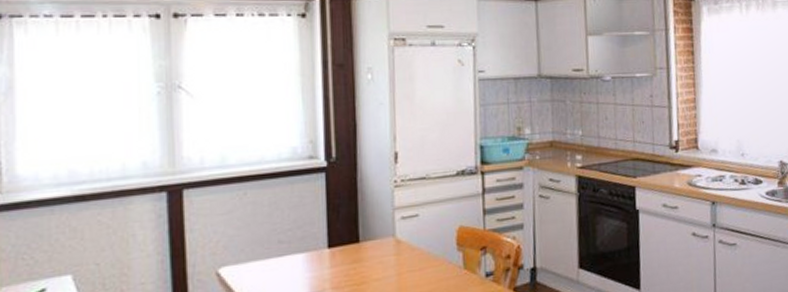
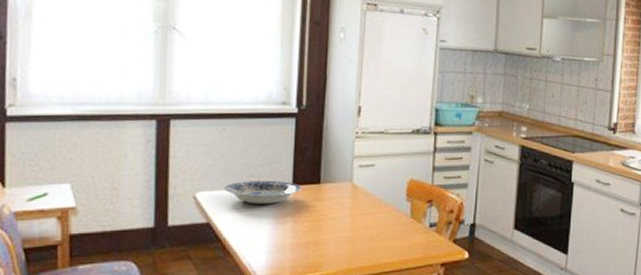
plate: none [250,244,338,274] -> present [224,180,301,204]

